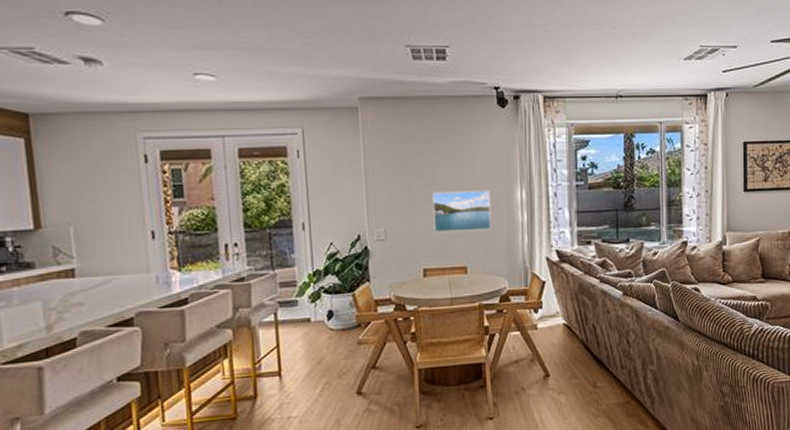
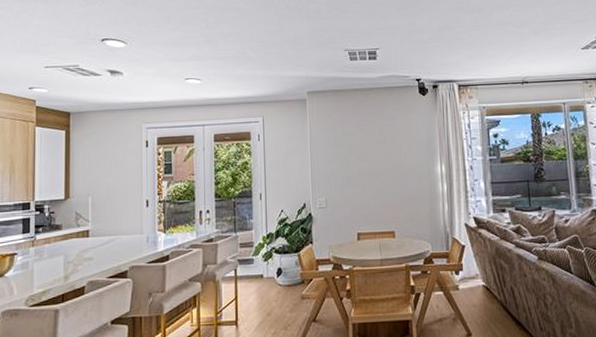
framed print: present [433,190,492,232] -> none [366,165,416,201]

